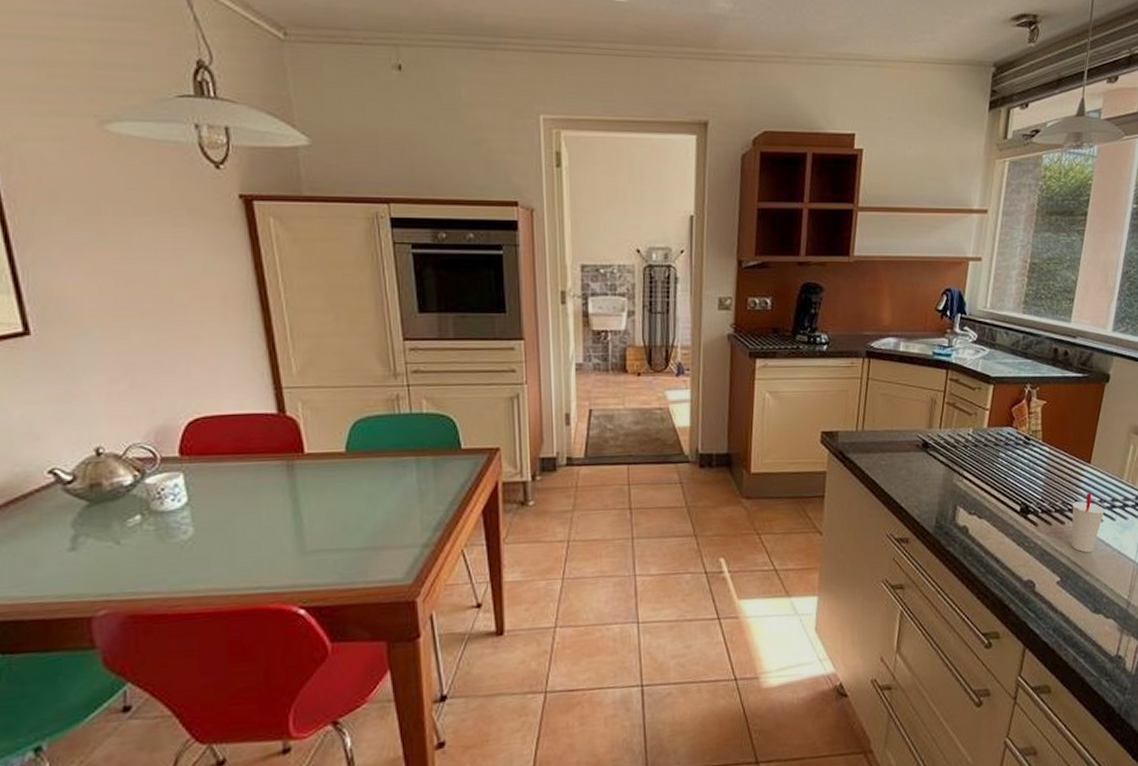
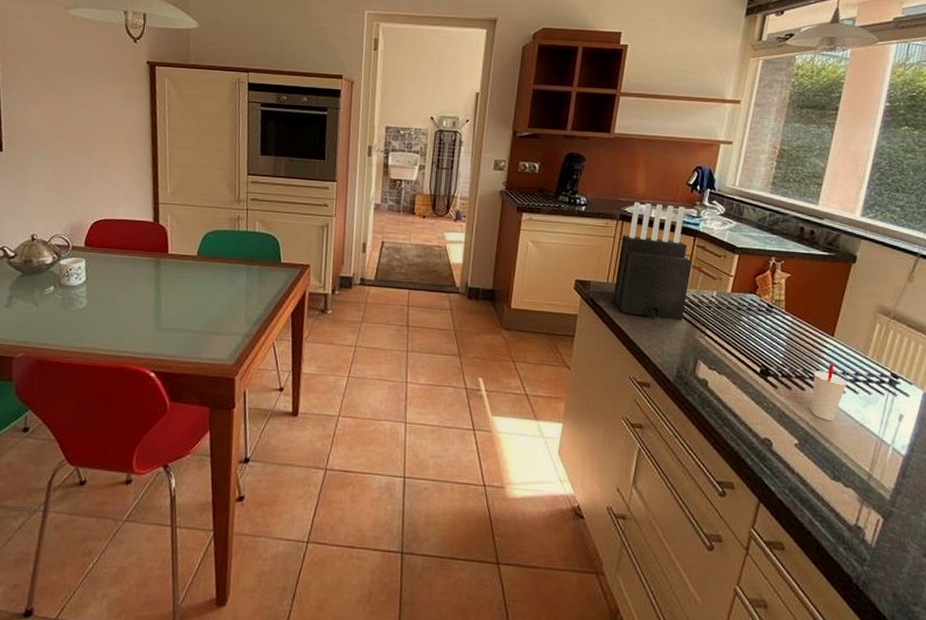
knife block: none [863,335,946,467] -> present [613,202,692,321]

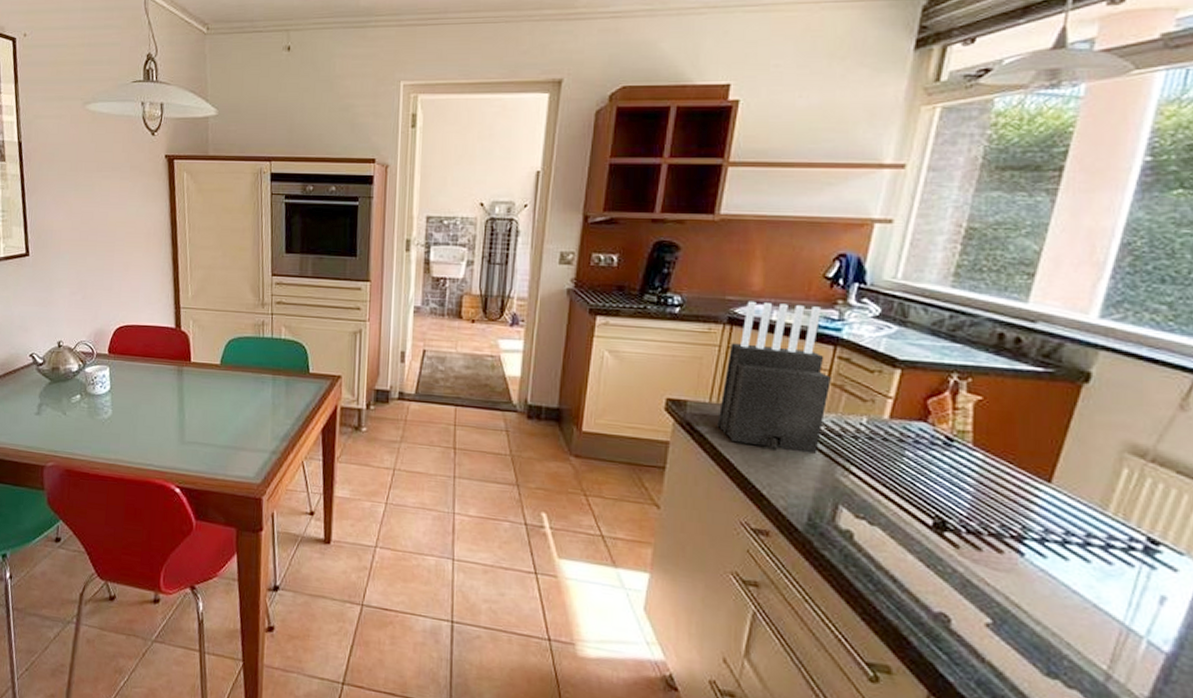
cup: present [811,364,848,421] -> none [1012,520,1074,597]

